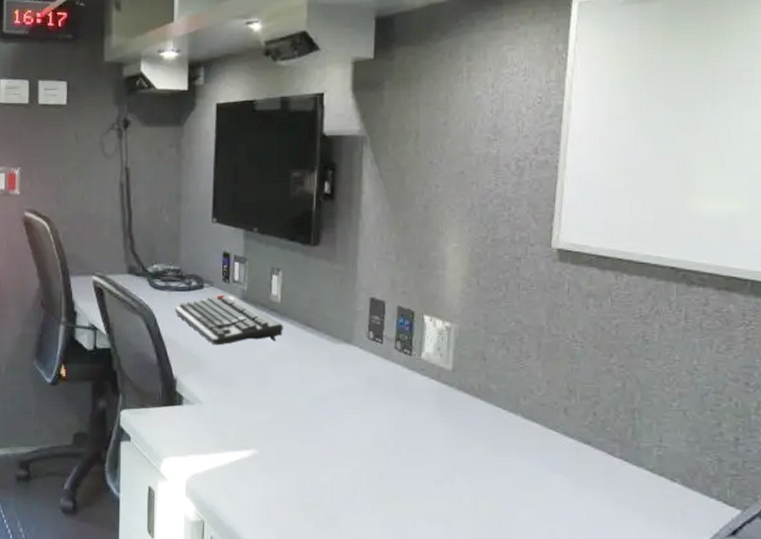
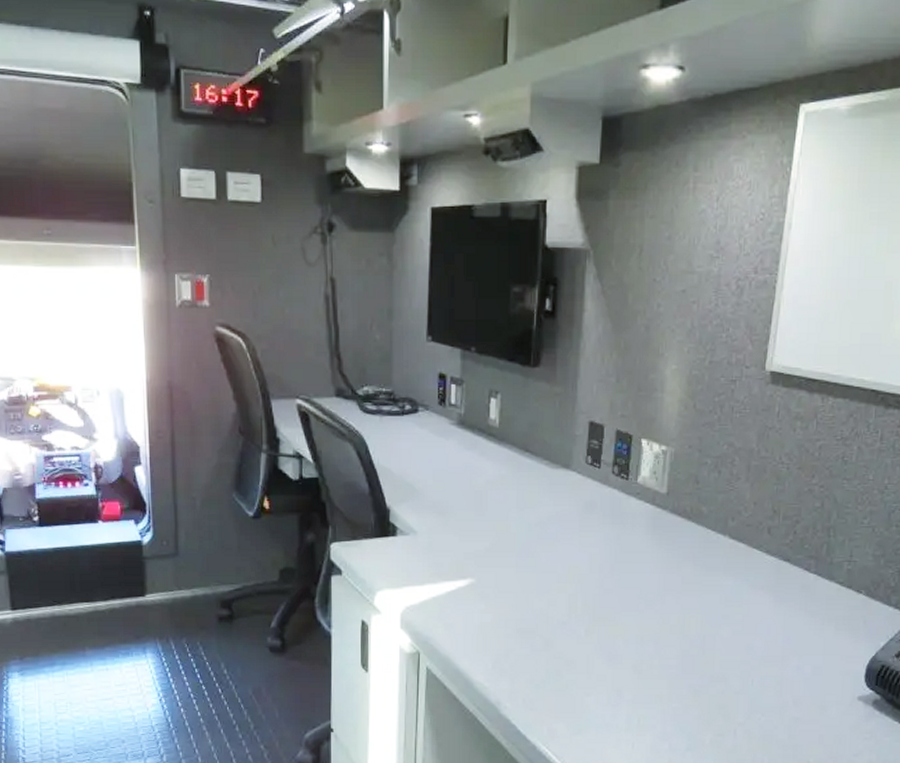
computer keyboard: present [175,293,283,346] -> none [388,418,501,473]

